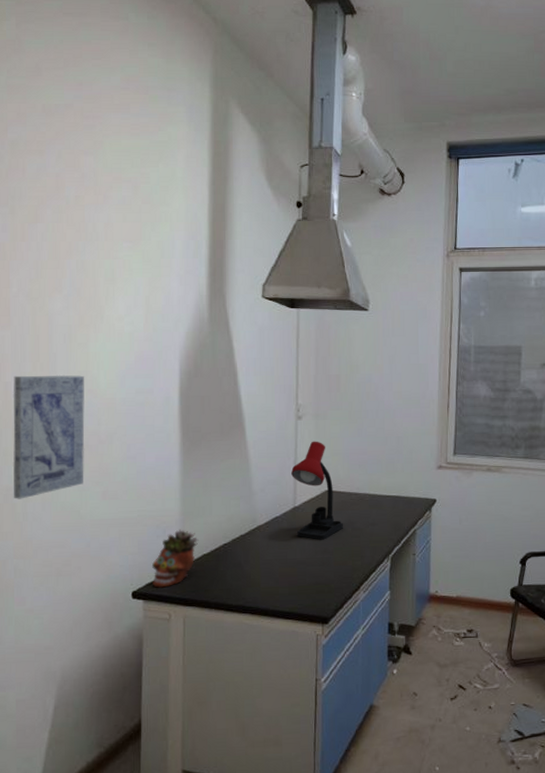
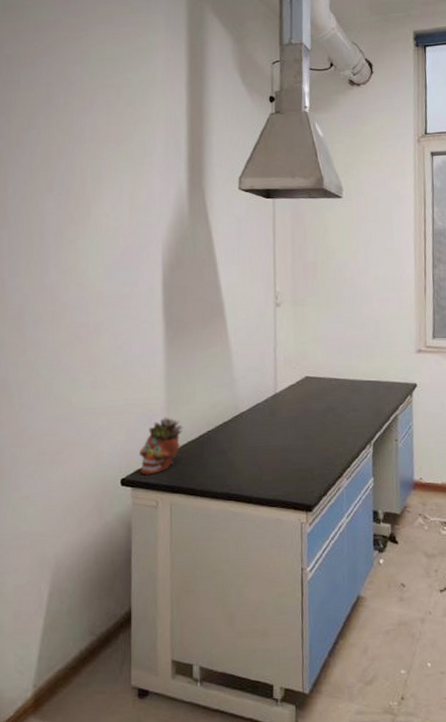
wall art: present [12,374,85,499] -> none [9,270,75,390]
desk lamp: present [291,441,344,540] -> none [271,327,325,427]

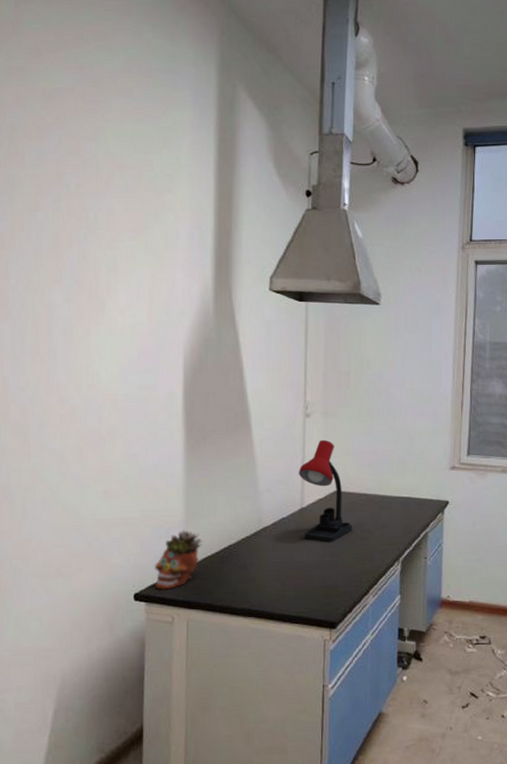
desk lamp: none [271,327,325,427] -> present [299,439,353,542]

